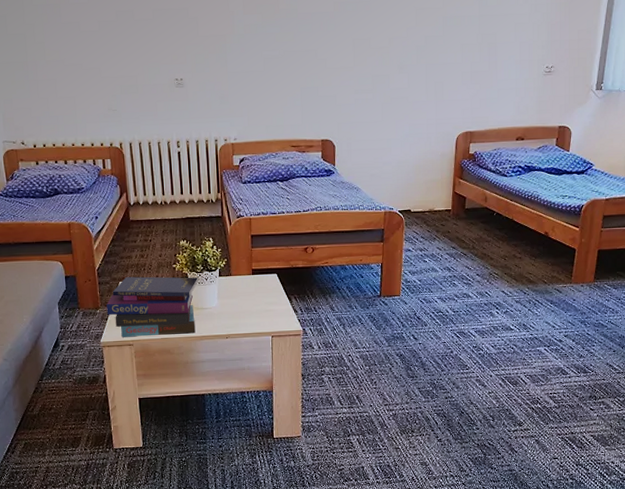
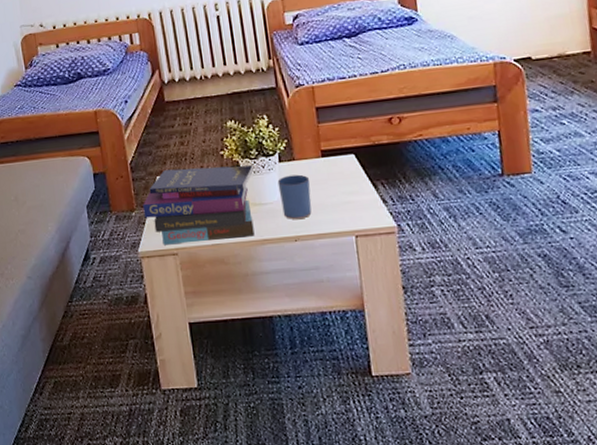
mug: none [217,287,242,322] -> present [277,174,312,220]

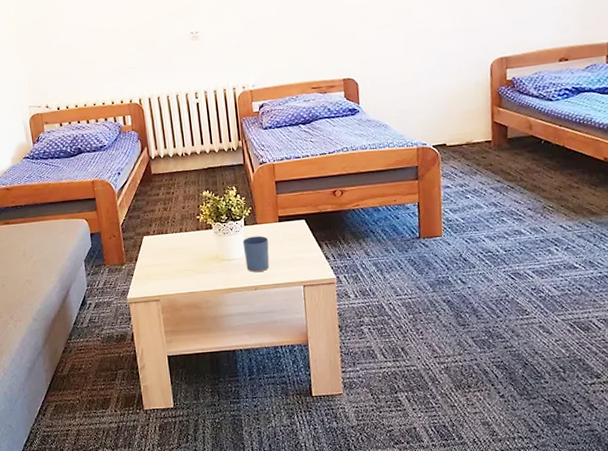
books: present [143,165,255,245] -> none [131,228,224,293]

